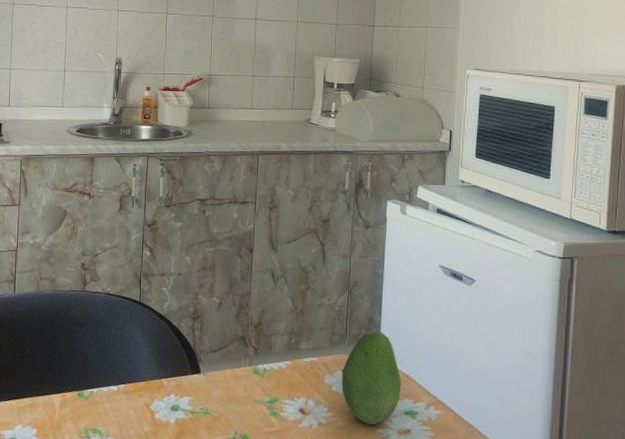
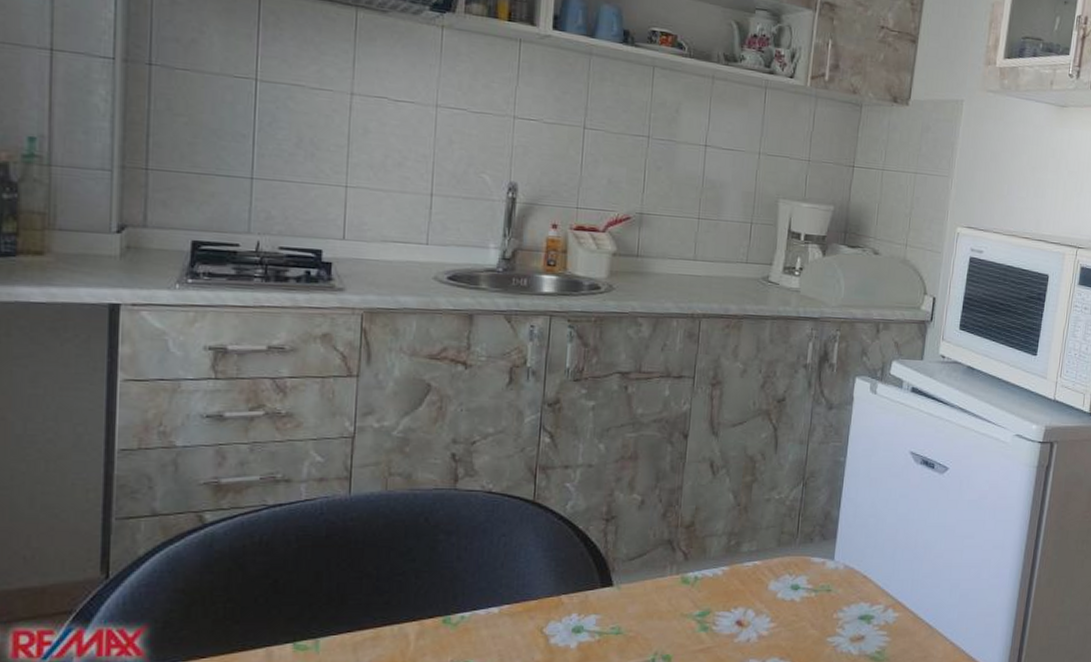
fruit: present [341,330,402,426] -> none [788,527,858,634]

